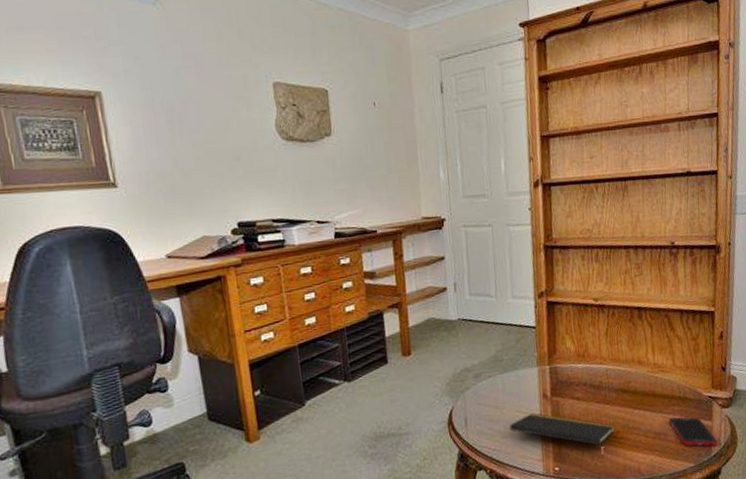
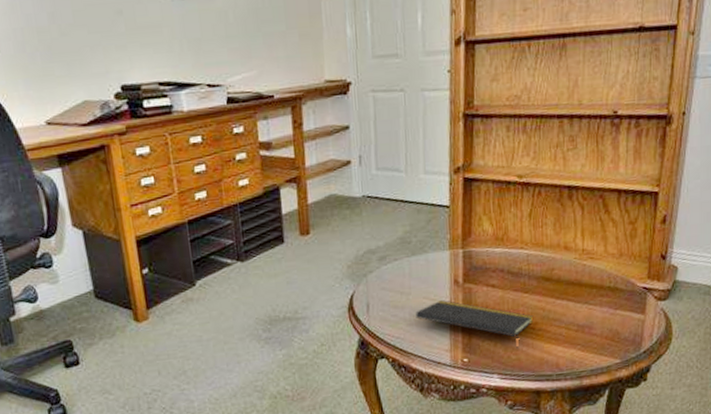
cell phone: present [668,417,718,447] -> none [594,309,650,342]

